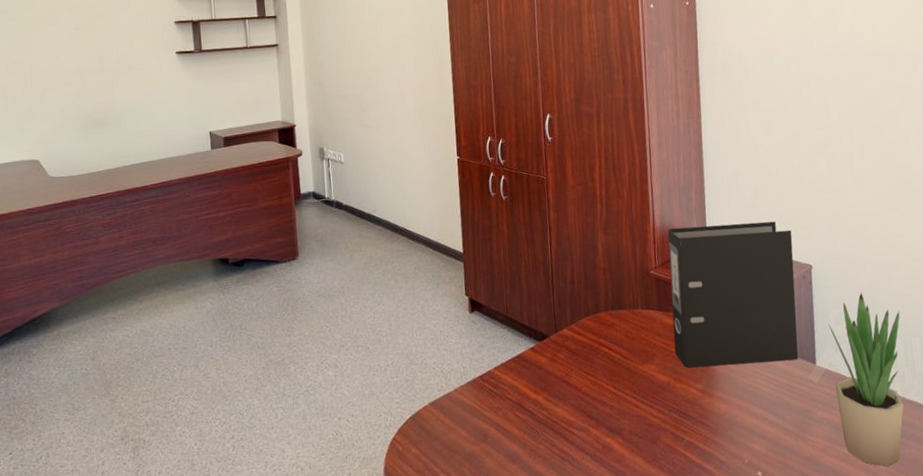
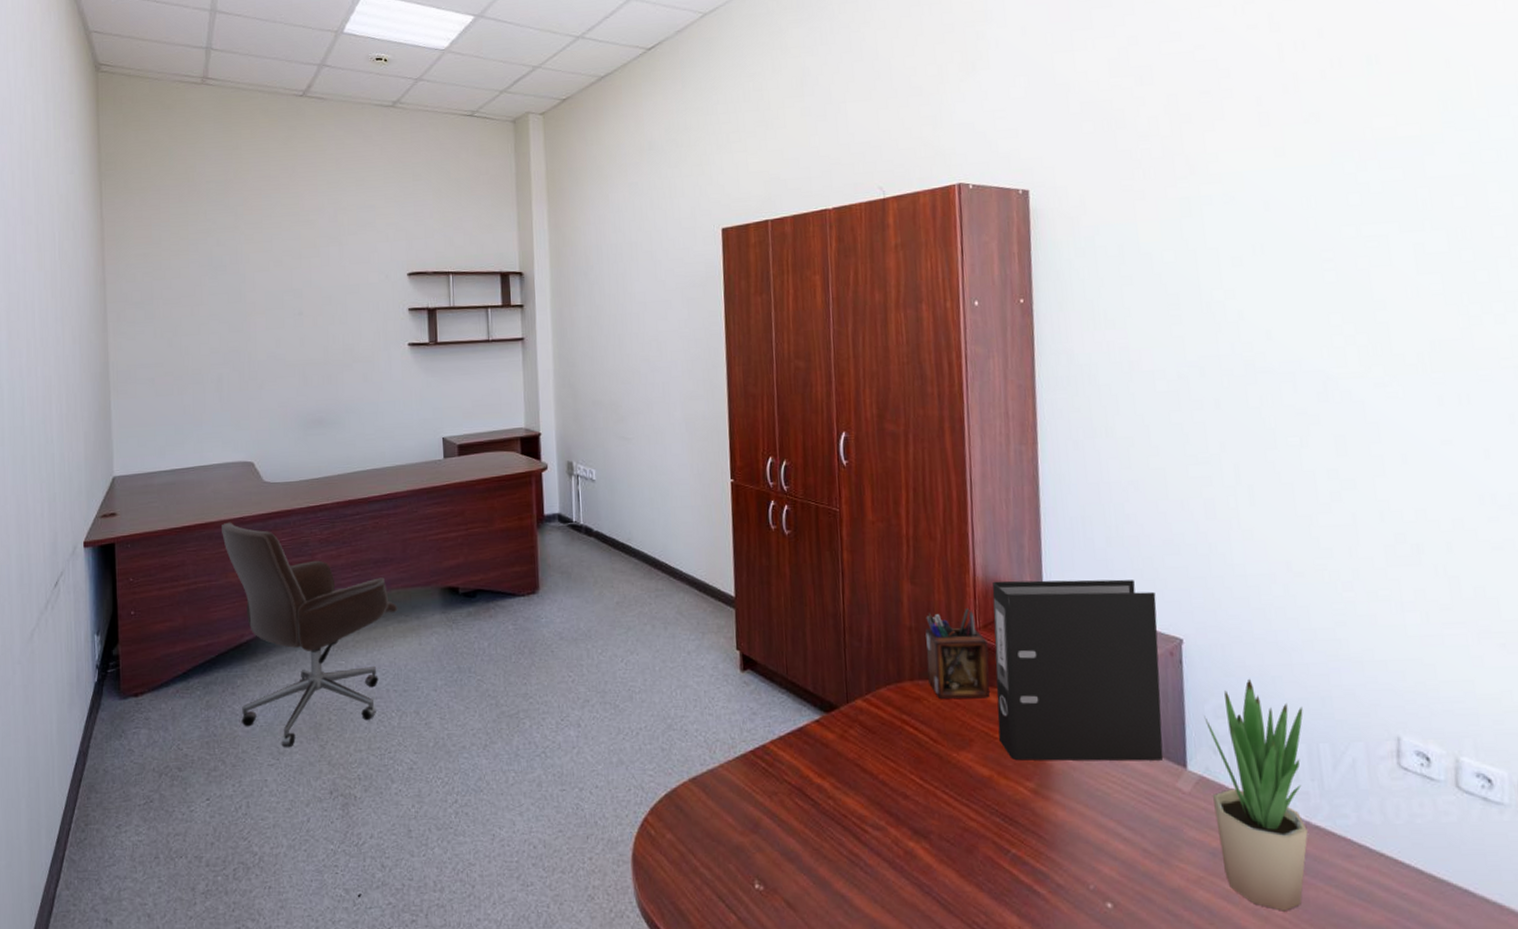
office chair: none [12,213,176,404] -> present [222,522,398,747]
desk organizer: none [616,250,667,324] -> present [925,607,990,699]

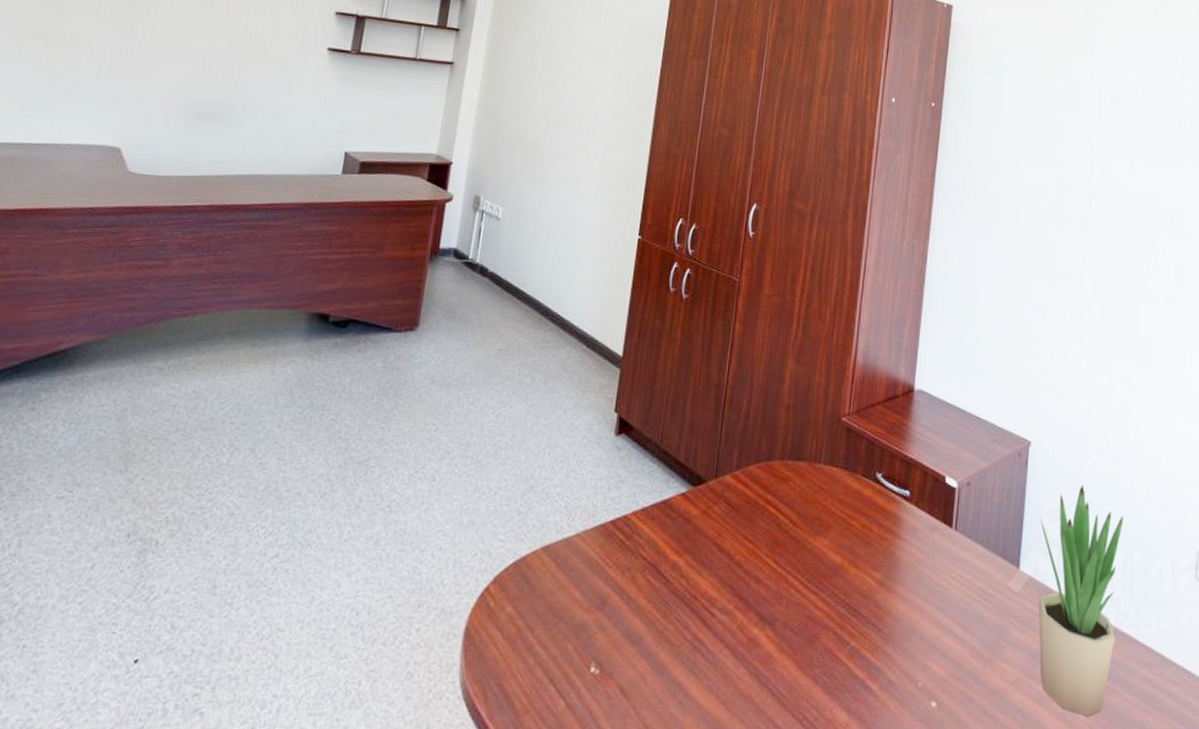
office chair: present [222,522,398,747] -> none [35,211,256,478]
desk organizer: present [925,607,990,699] -> none [797,391,858,484]
binder: present [992,579,1164,761] -> none [855,367,1013,559]

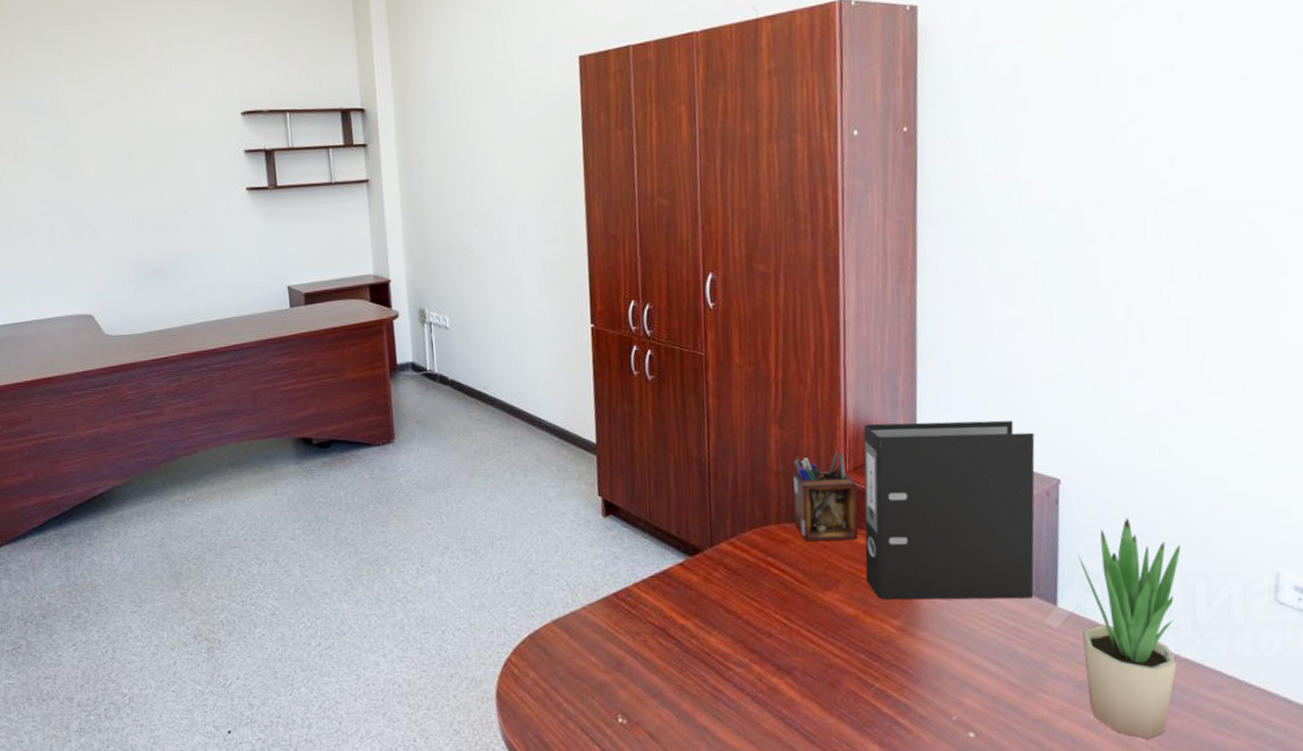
desk organizer: none [797,391,858,484] -> present [793,451,858,541]
binder: none [855,367,1013,559] -> present [863,420,1035,600]

